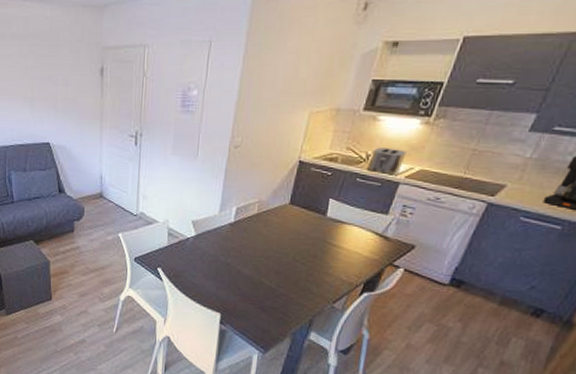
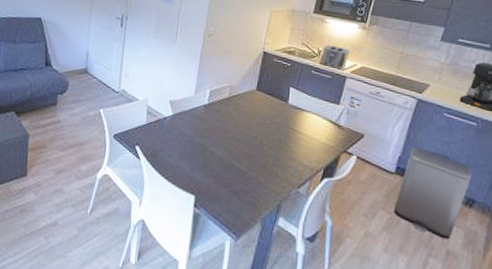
pedal bin: none [443,256,546,350] -> present [394,146,472,240]

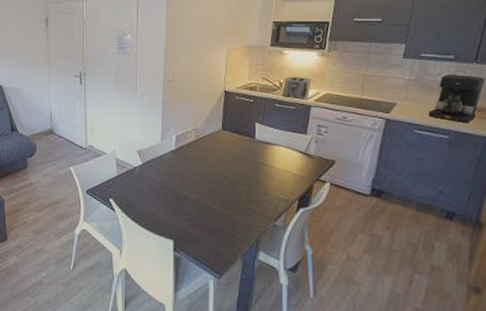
pedal bin: present [394,146,472,240] -> none [373,166,449,255]

